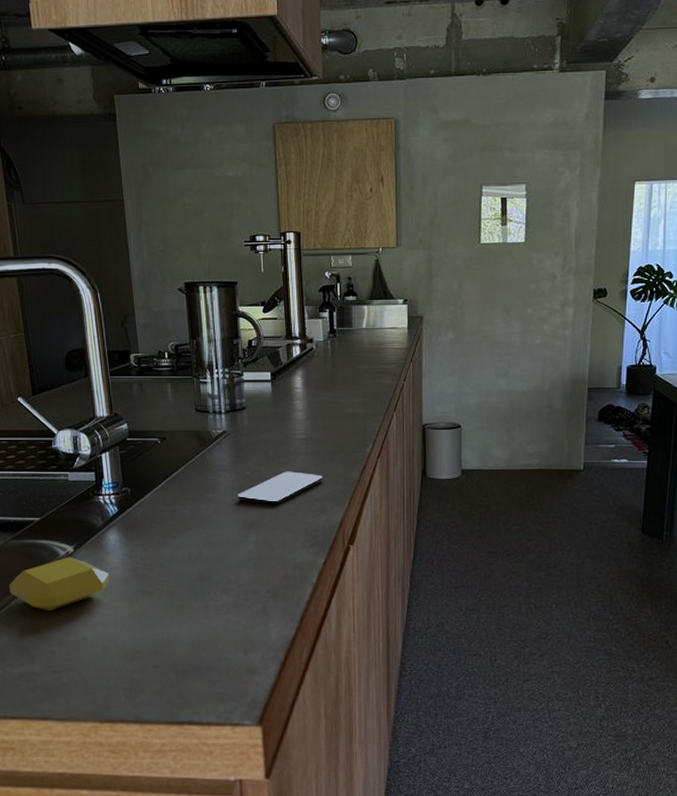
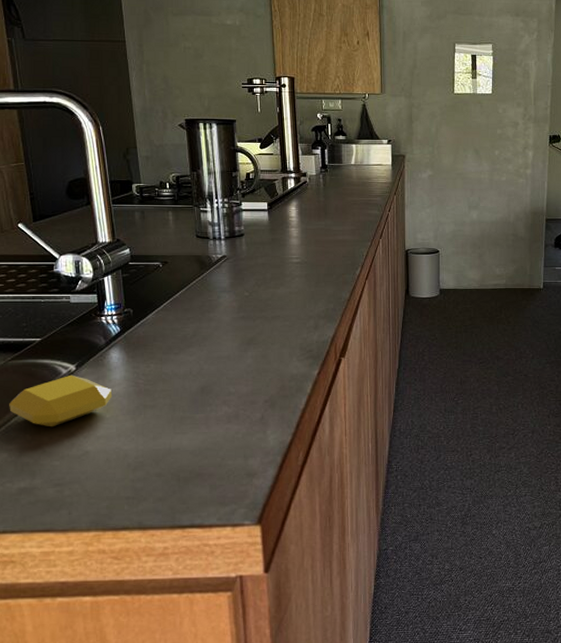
smartphone: present [237,471,323,505] -> none [236,292,317,322]

